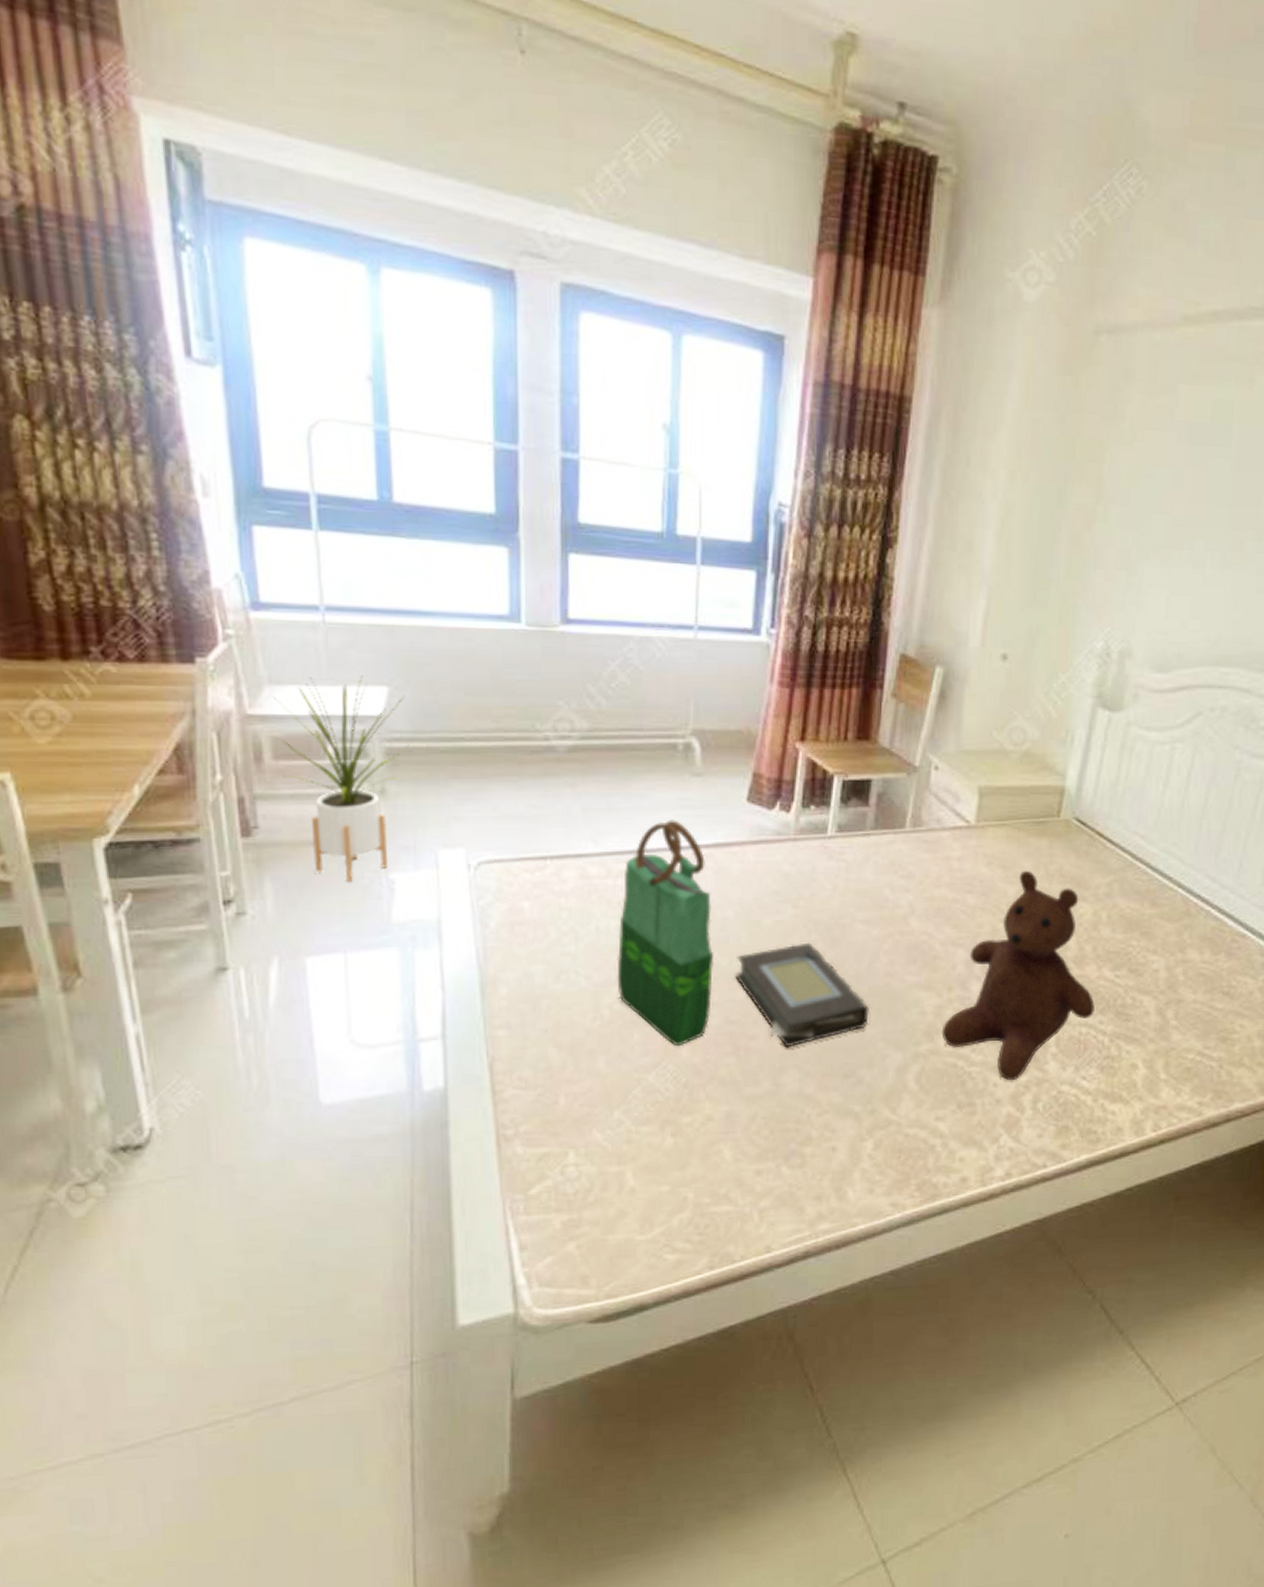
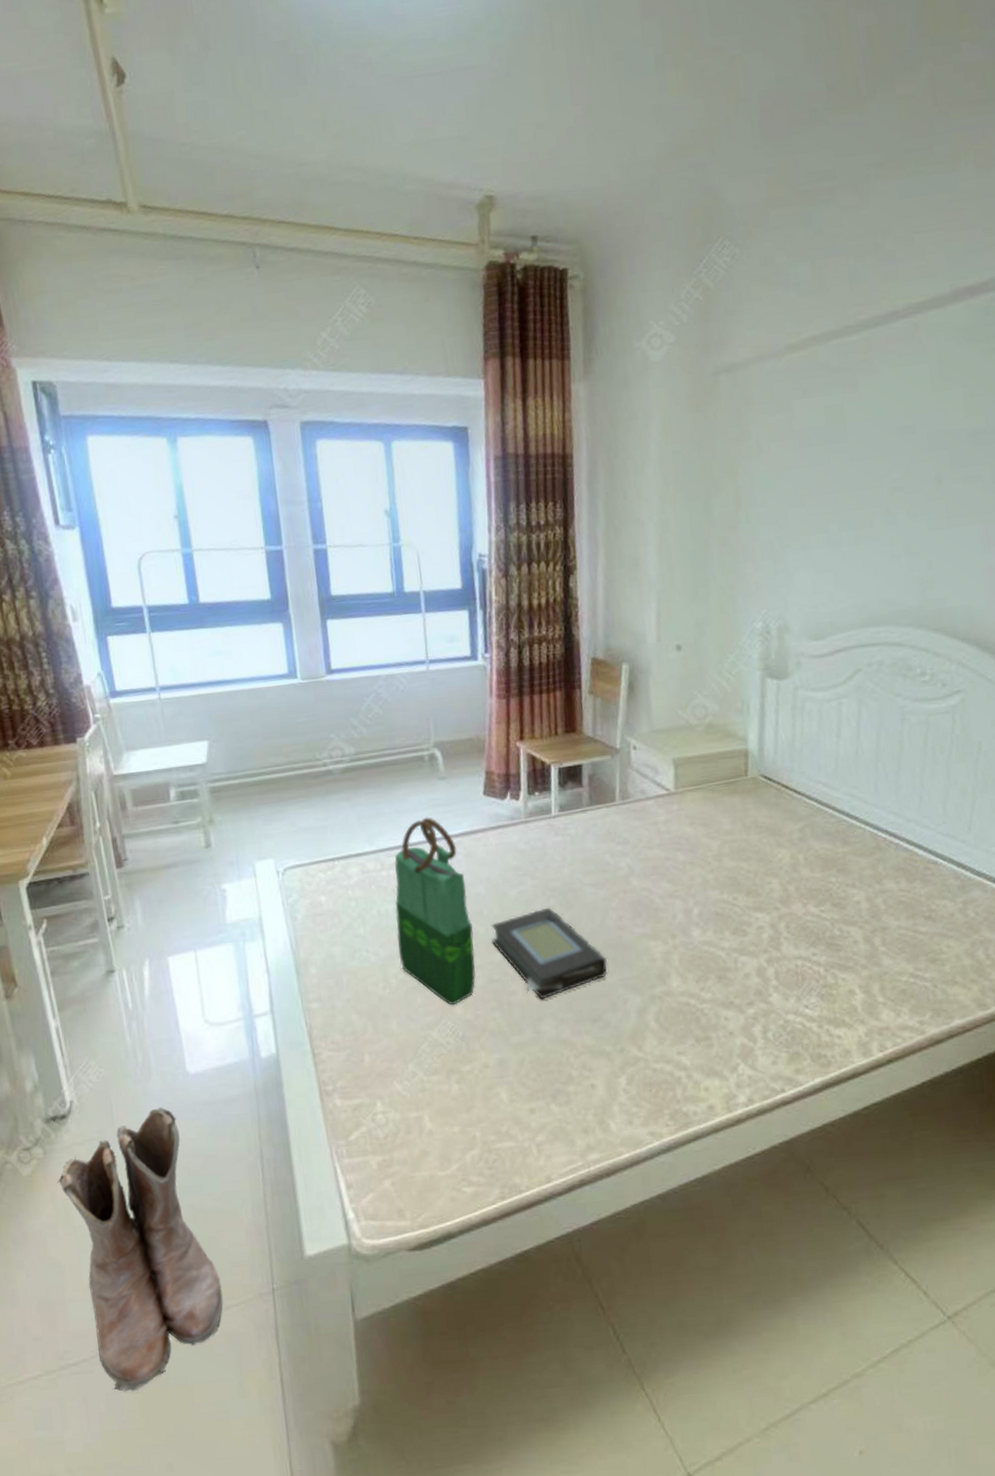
boots: none [122,1142,344,1480] -> present [56,1106,223,1393]
house plant: present [272,675,410,882] -> none [129,734,227,894]
teddy bear: present [941,870,1095,1081] -> none [671,825,806,1015]

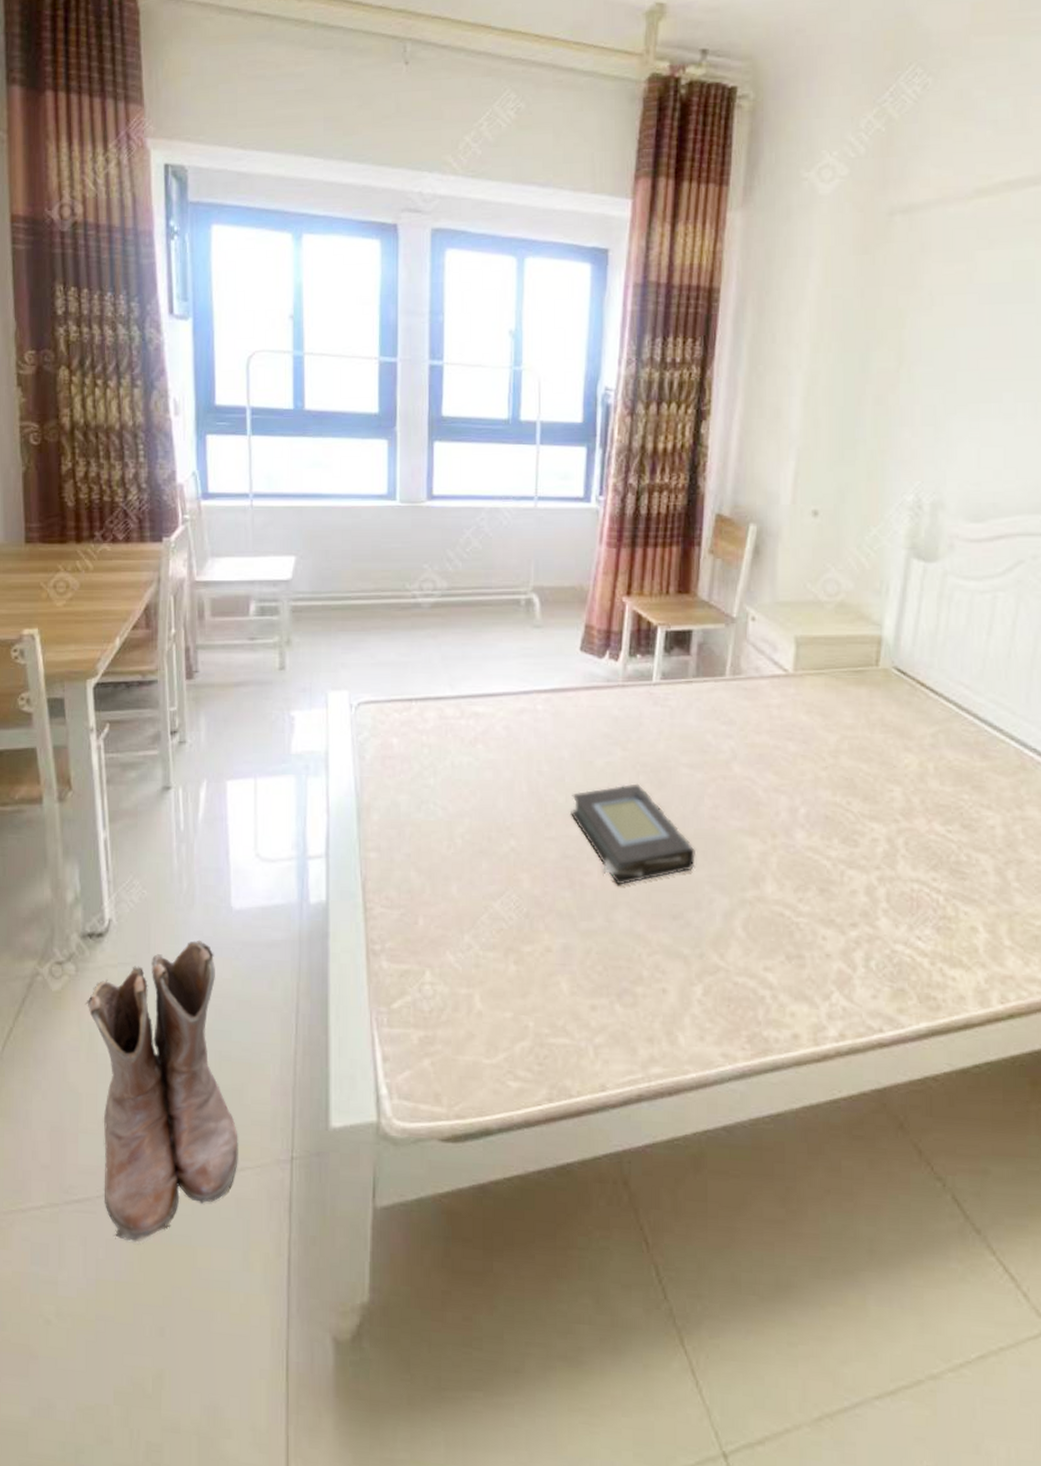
tote bag: present [394,817,476,1006] -> none [468,667,552,877]

